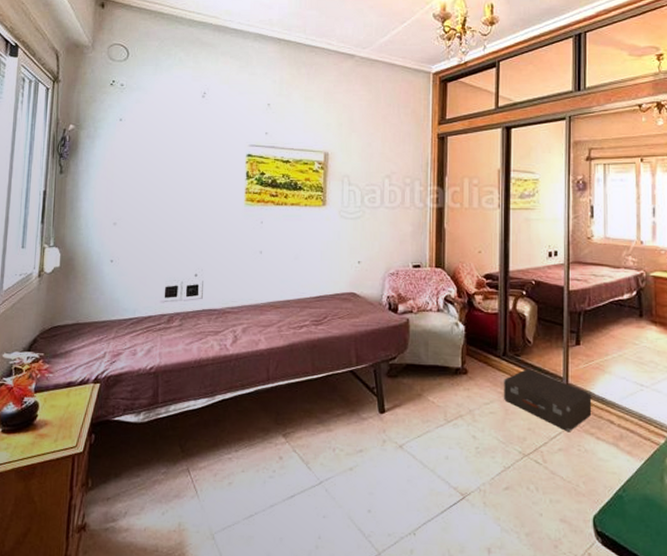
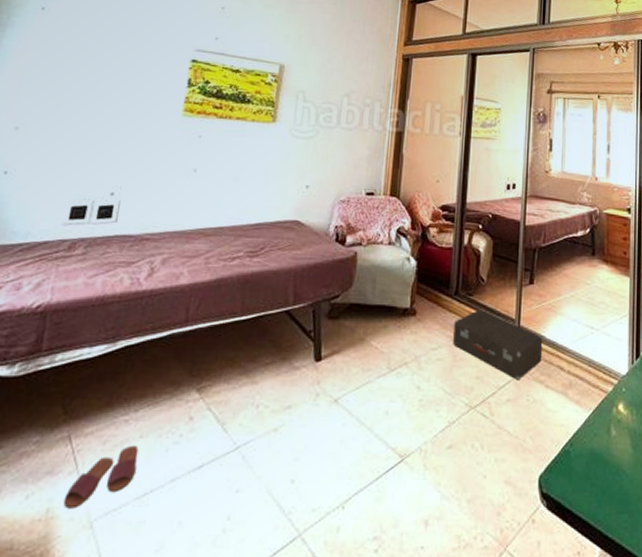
slippers: none [190,477,242,524] -> present [63,445,138,509]

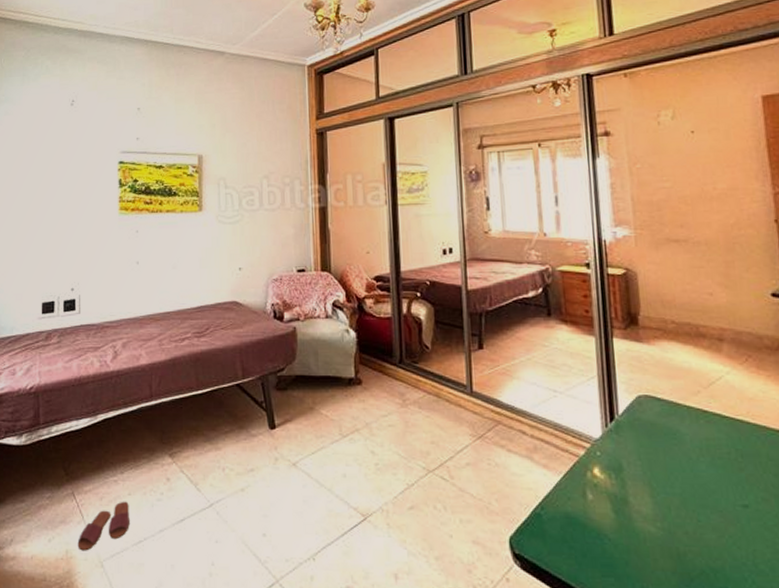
suitcase: present [453,308,543,381] -> none [401,375,501,445]

